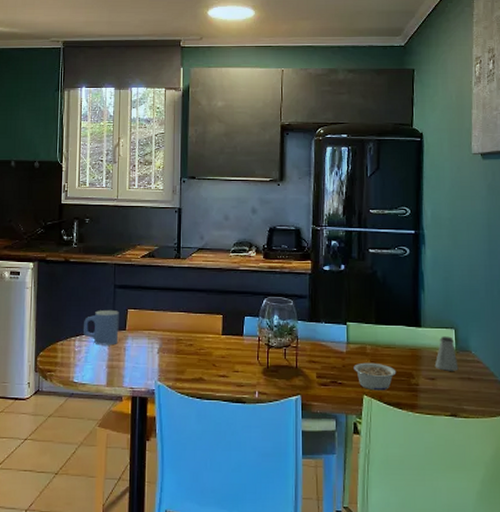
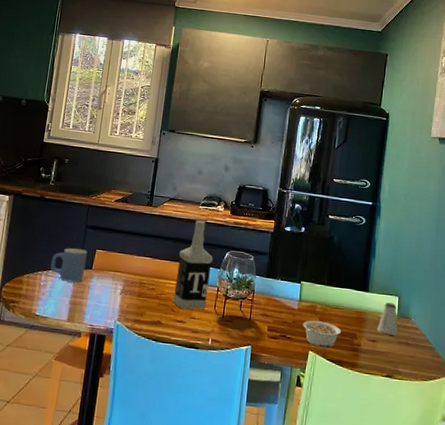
vodka: none [213,268,250,363] -> present [172,220,213,310]

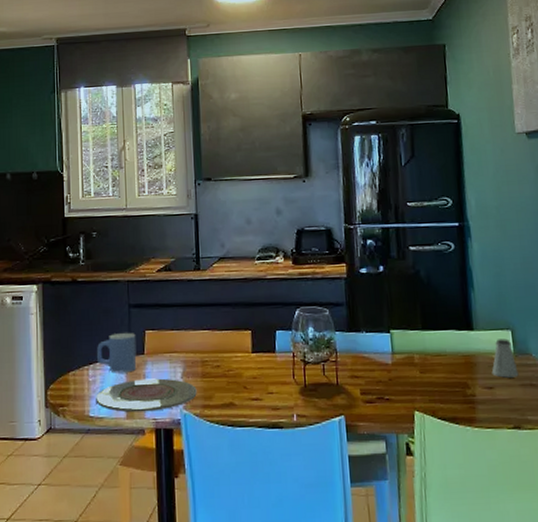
plate: none [43,289,132,319] -> present [96,378,197,413]
vodka: present [172,220,213,310] -> none [241,277,284,385]
legume: present [303,320,342,348] -> none [401,373,450,405]

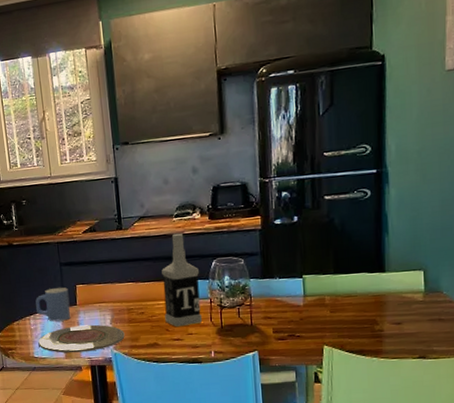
vodka: none [241,277,284,385] -> present [162,233,203,327]
saltshaker: present [491,338,519,378] -> none [400,278,428,314]

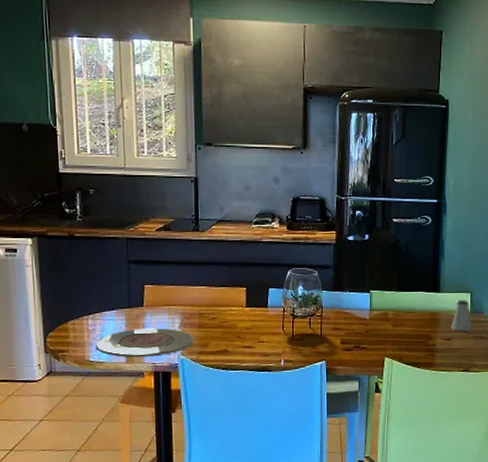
mug: present [35,287,71,322] -> none [96,287,136,323]
vodka: present [162,233,203,327] -> none [237,240,275,335]
saltshaker: none [400,278,428,314] -> present [451,300,472,332]

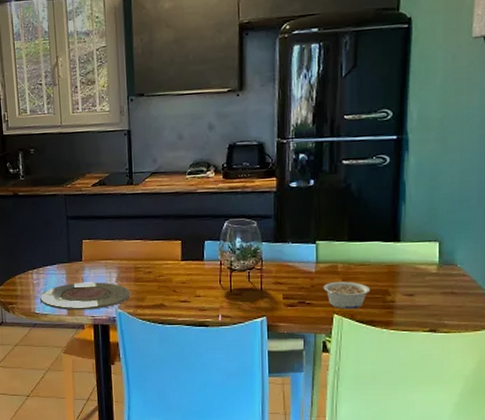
legume: none [376,327,416,353] -> present [323,281,371,310]
saltshaker: present [451,300,472,332] -> none [414,250,441,286]

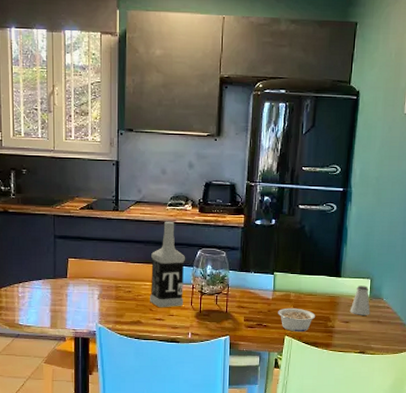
plate: present [40,282,131,311] -> none [25,298,111,324]
vodka: none [172,191,212,289] -> present [150,221,185,308]
saltshaker: none [414,250,441,286] -> present [349,285,371,315]

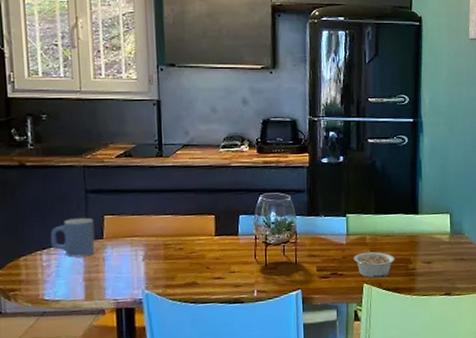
mug: none [26,259,60,292] -> present [51,218,96,258]
vodka: present [150,221,185,308] -> none [205,165,247,265]
saltshaker: present [349,285,371,315] -> none [431,221,453,254]

